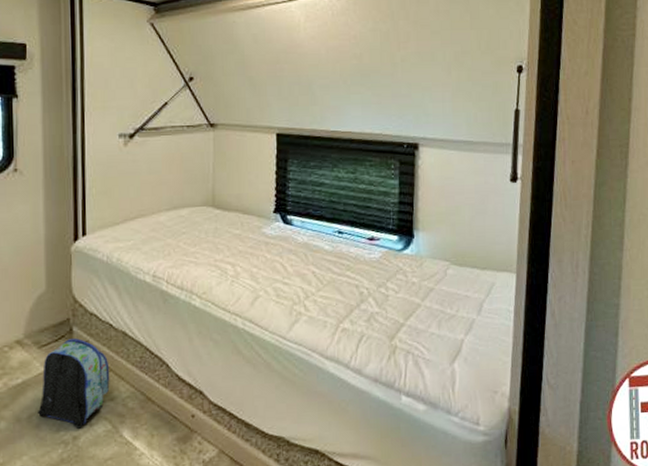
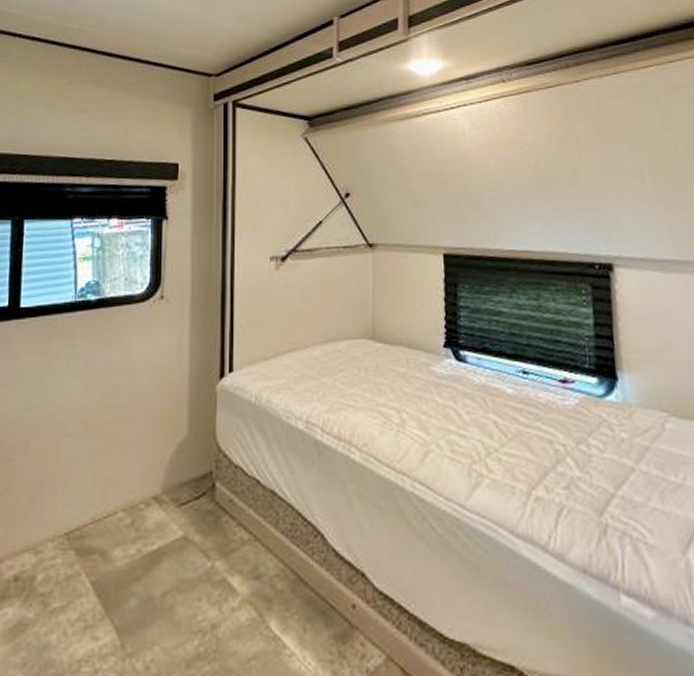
backpack: present [38,338,110,429] -> none [173,497,256,614]

